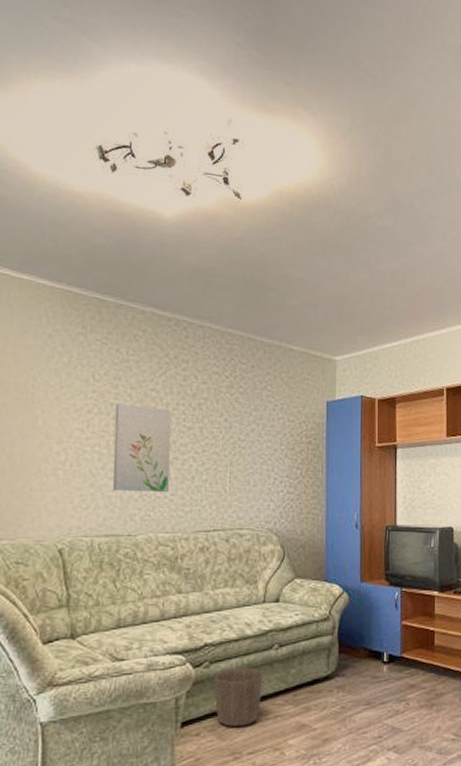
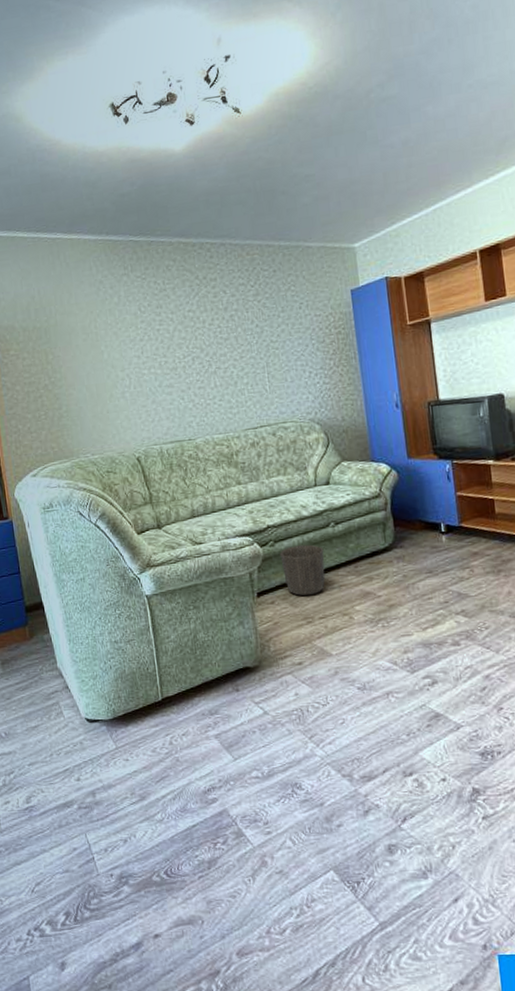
wall art: present [112,403,171,492] -> none [161,326,216,403]

